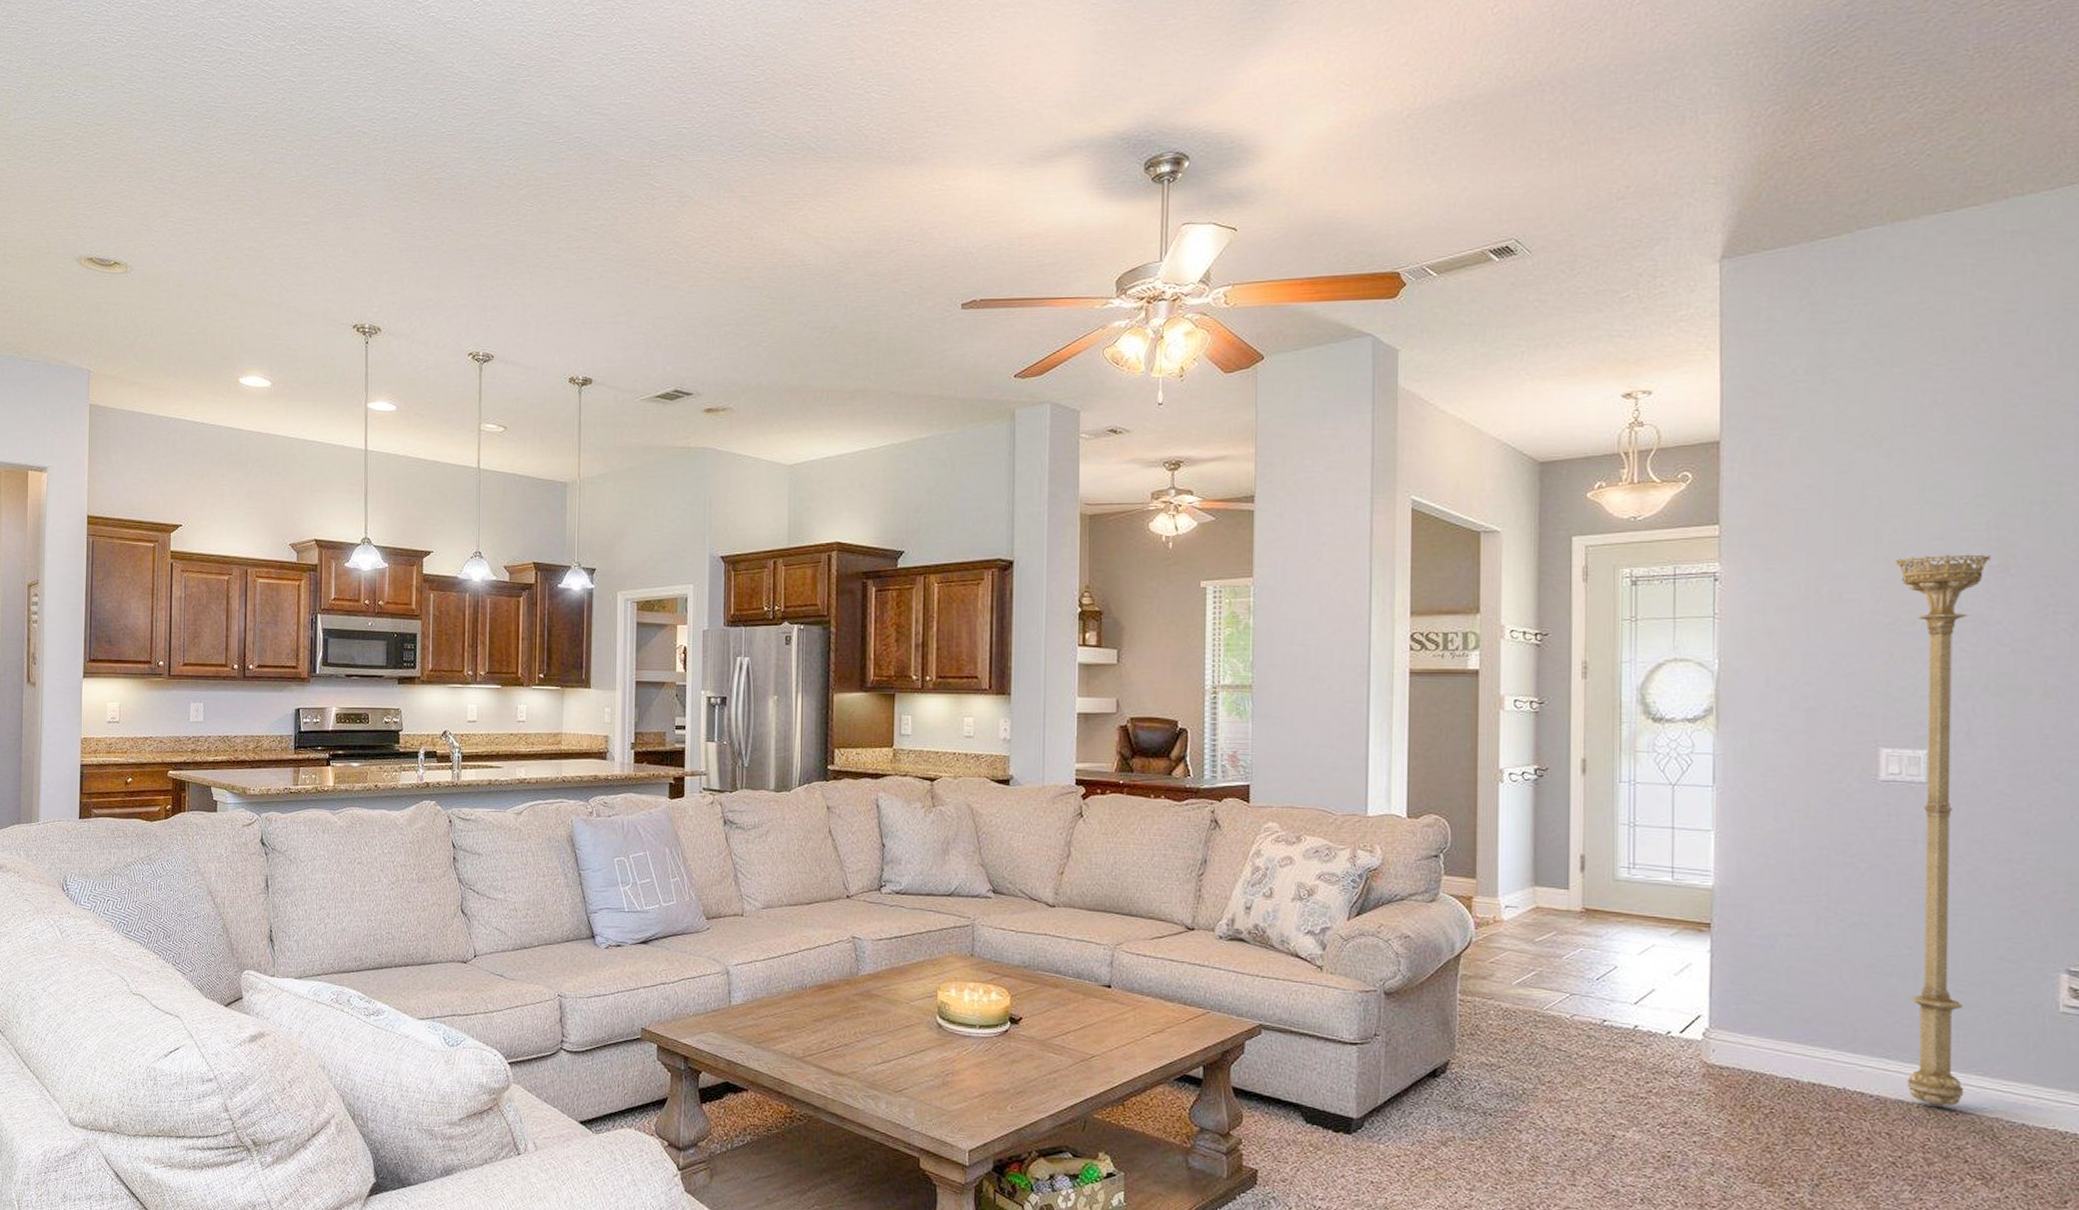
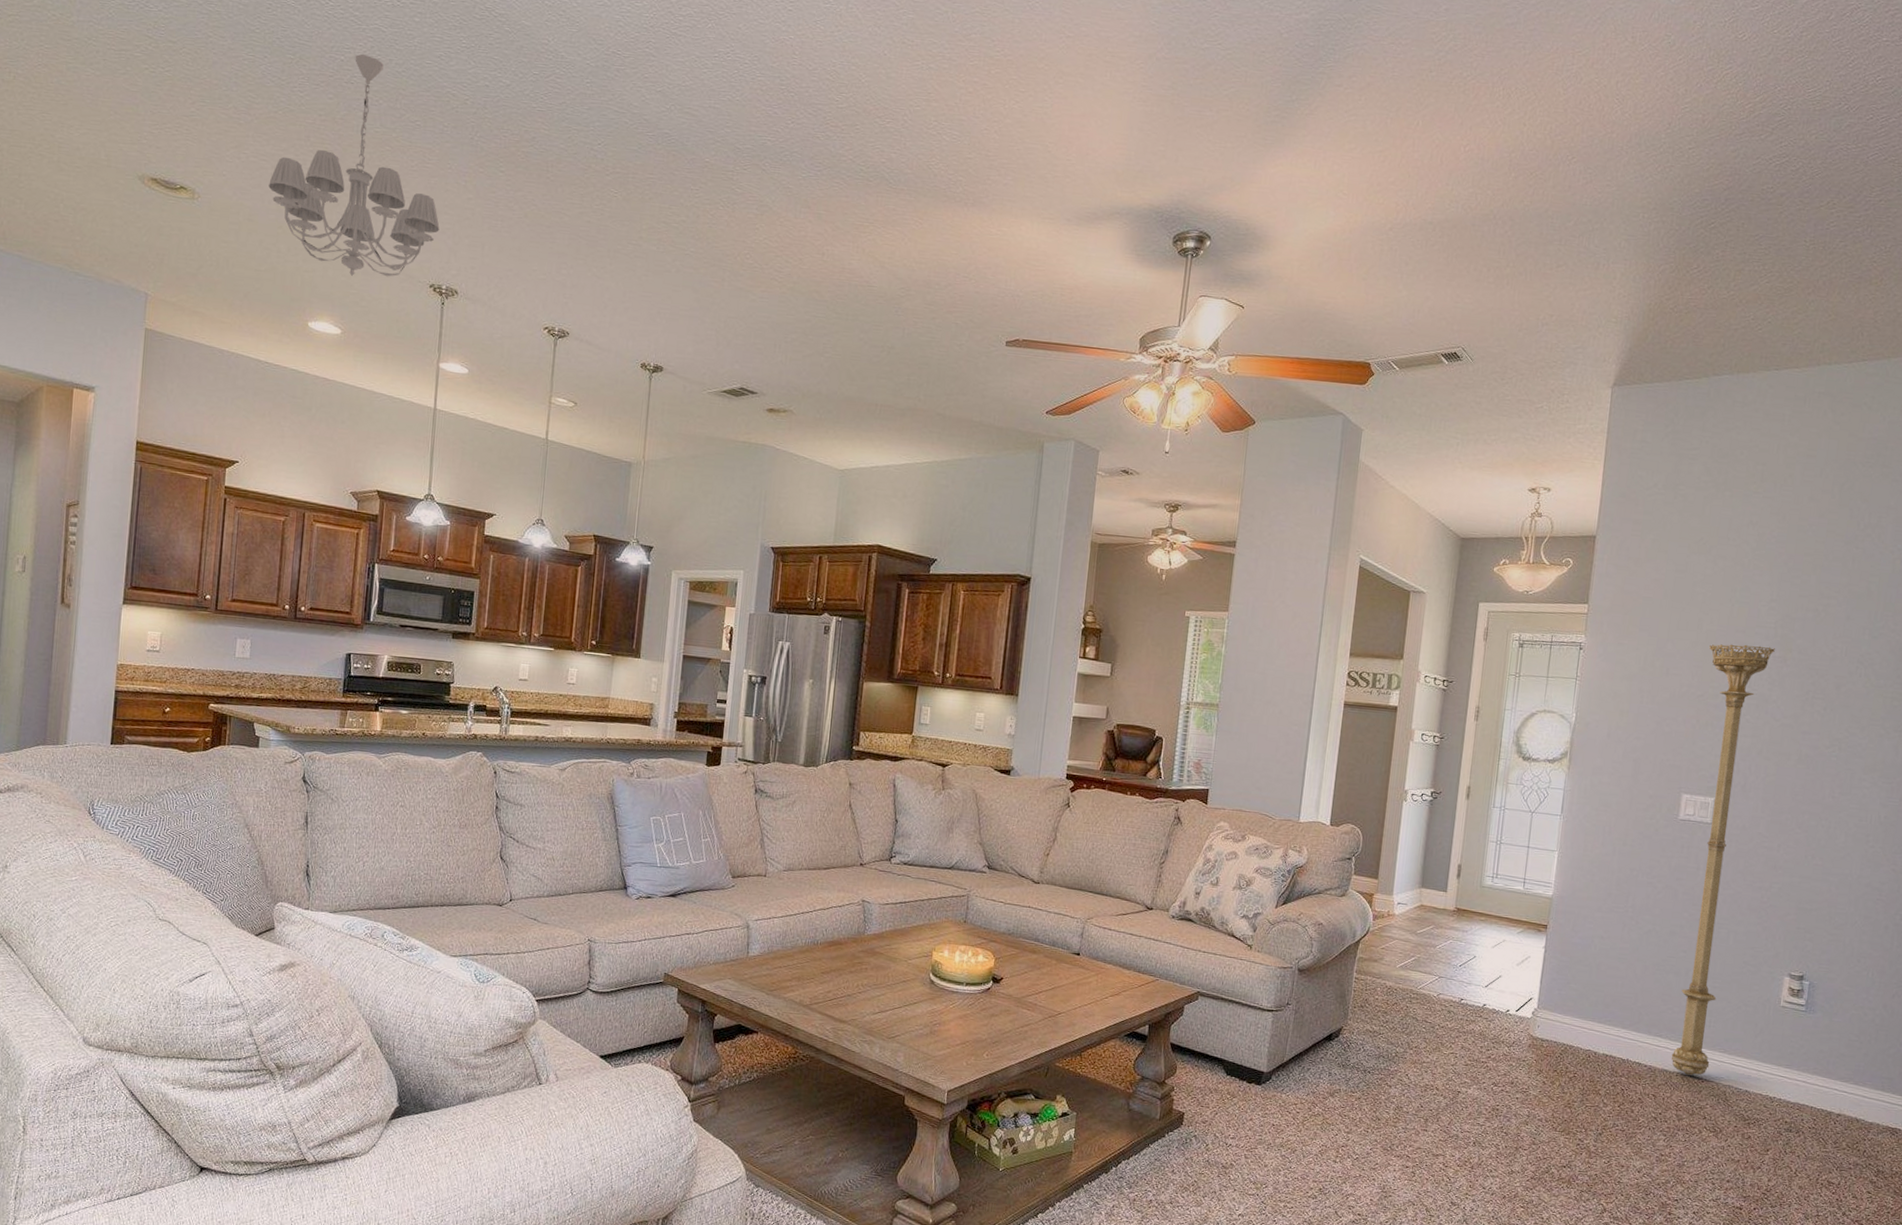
chandelier: none [195,106,359,327] -> present [268,53,440,277]

